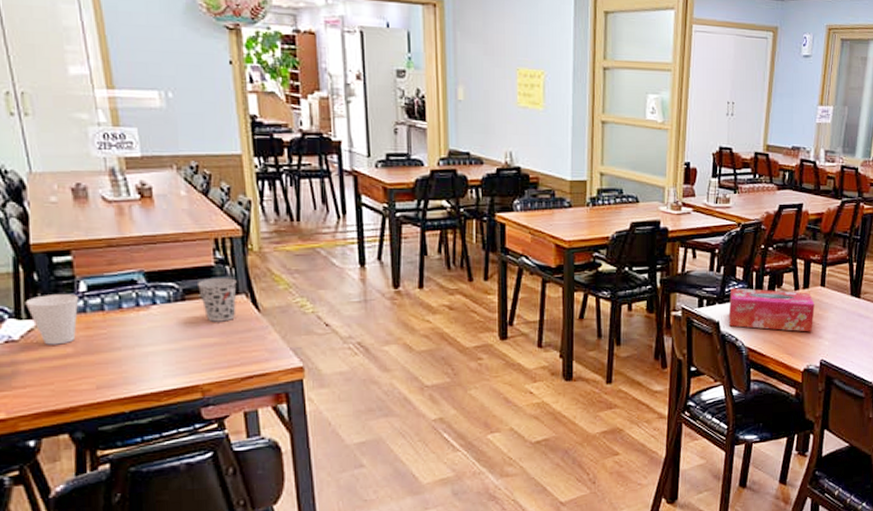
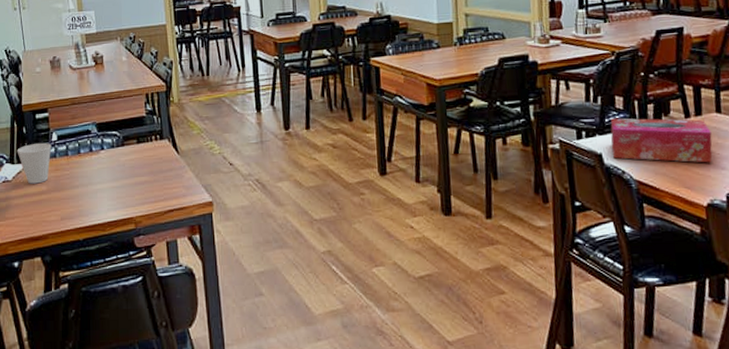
cup: present [196,278,237,322] -> none [132,126,162,163]

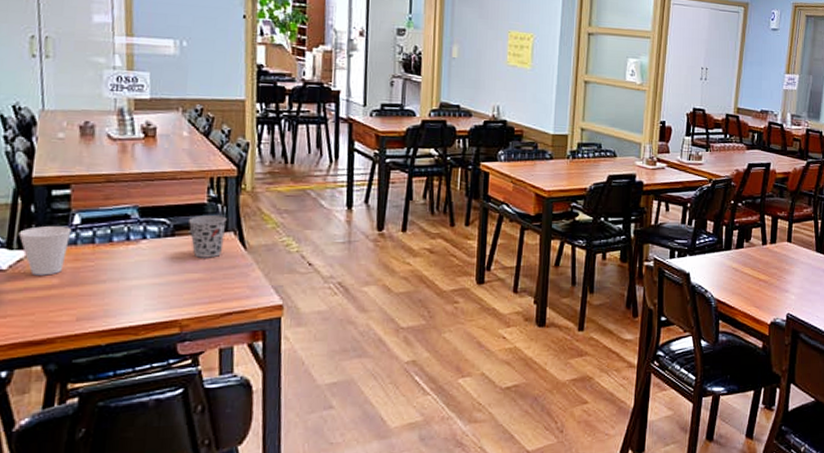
cup: none [132,126,162,163] -> present [188,215,227,258]
tissue box: present [610,118,713,163] -> none [698,241,782,286]

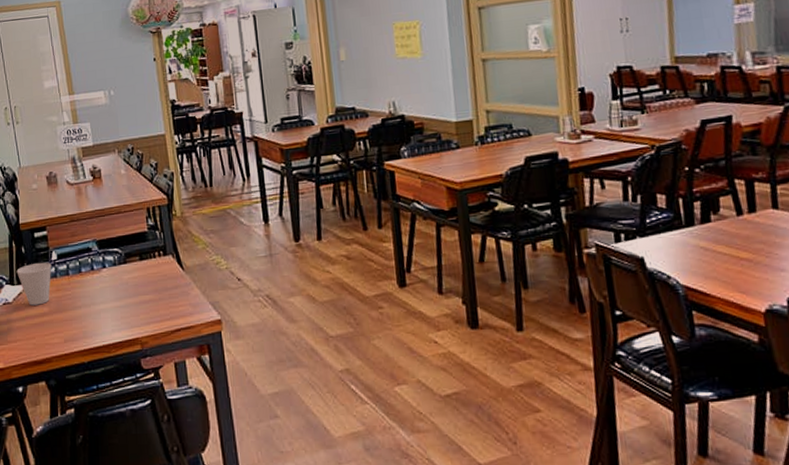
cup: present [188,215,227,258] -> none [134,241,166,281]

